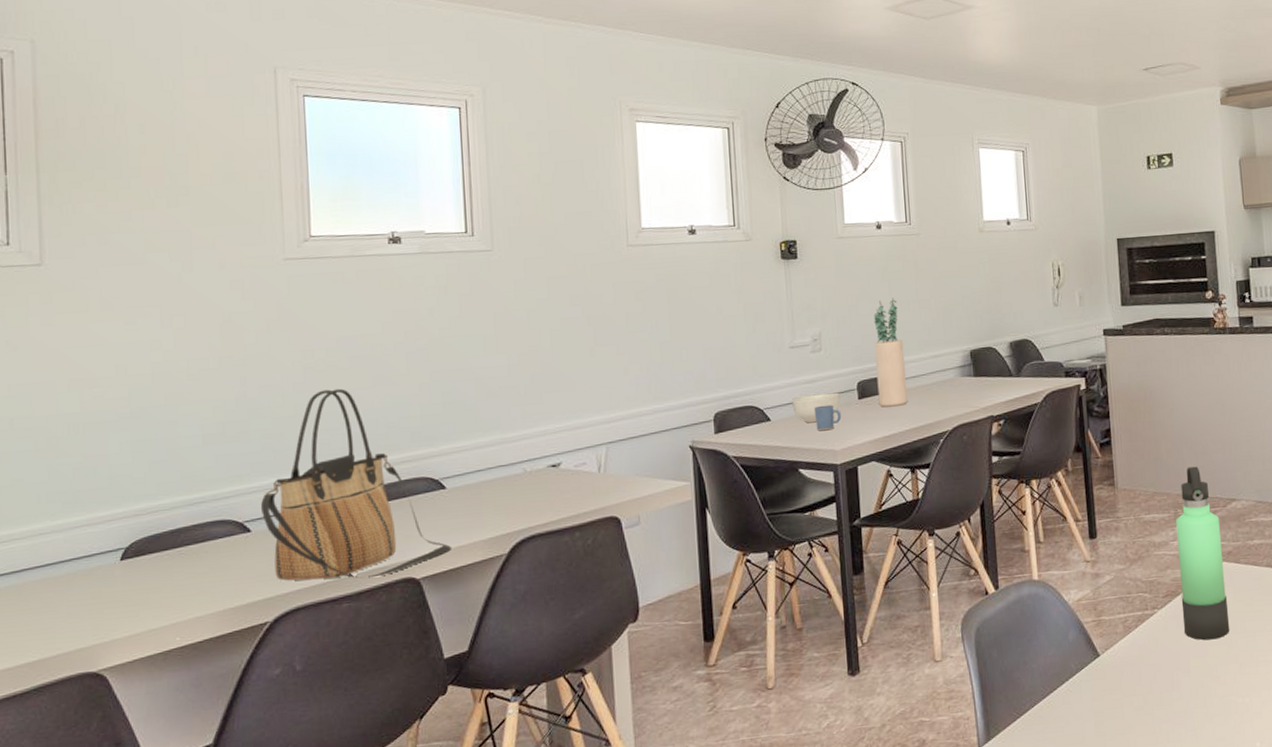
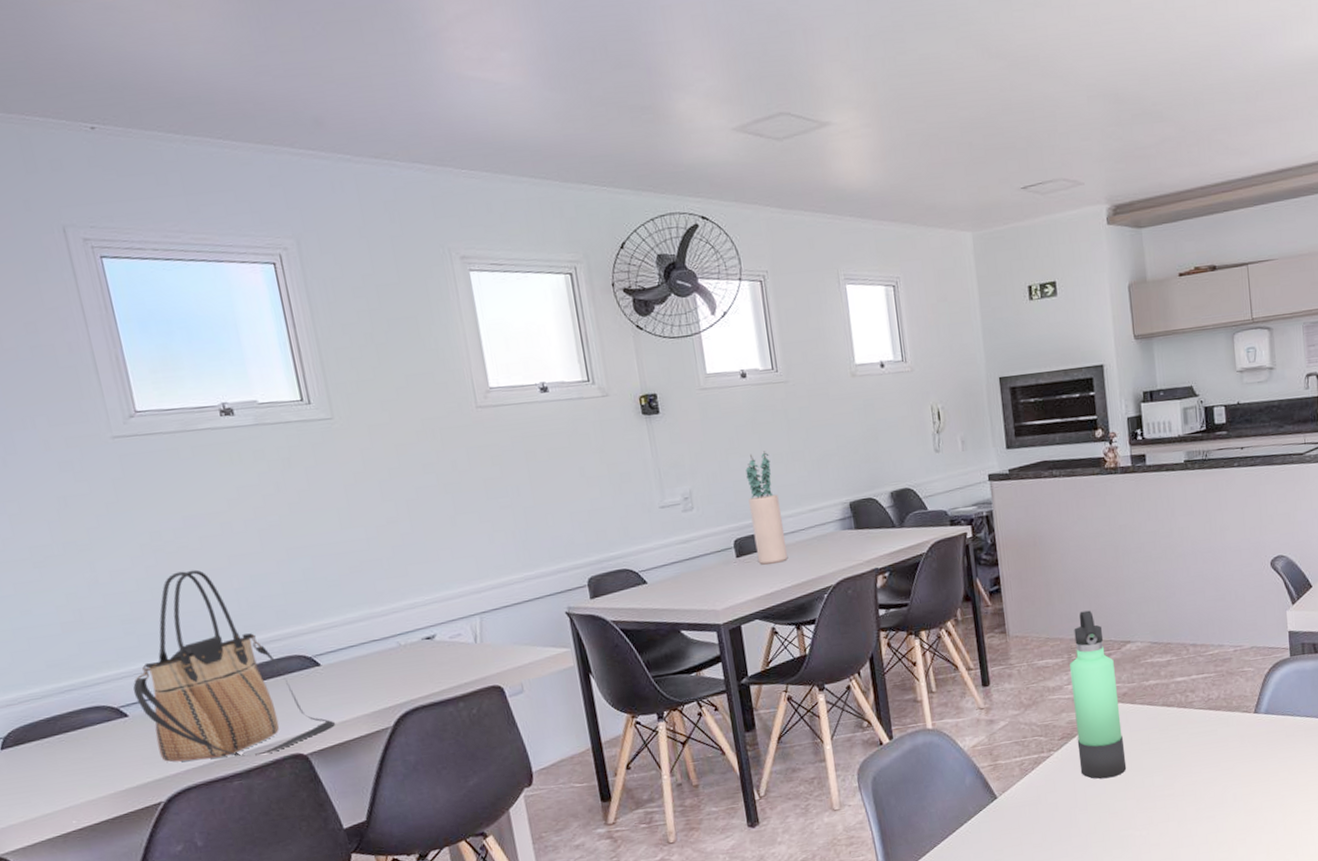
bowl: present [792,392,841,424] -> none [667,551,718,585]
mug: present [814,404,842,431] -> none [691,564,721,592]

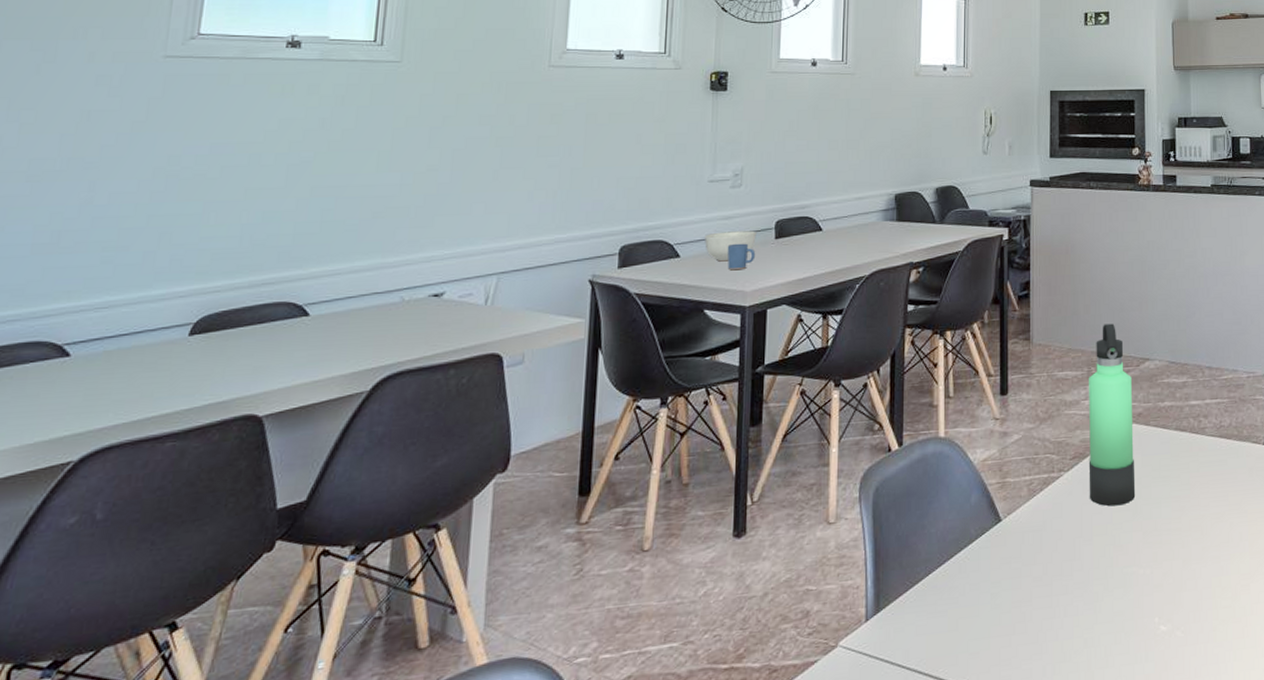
tote bag: present [133,569,335,763] -> none [86,200,305,415]
bowl: none [667,551,718,585] -> present [705,230,757,262]
mug: none [691,564,721,592] -> present [727,243,756,271]
vase: present [745,451,788,566] -> none [796,136,828,250]

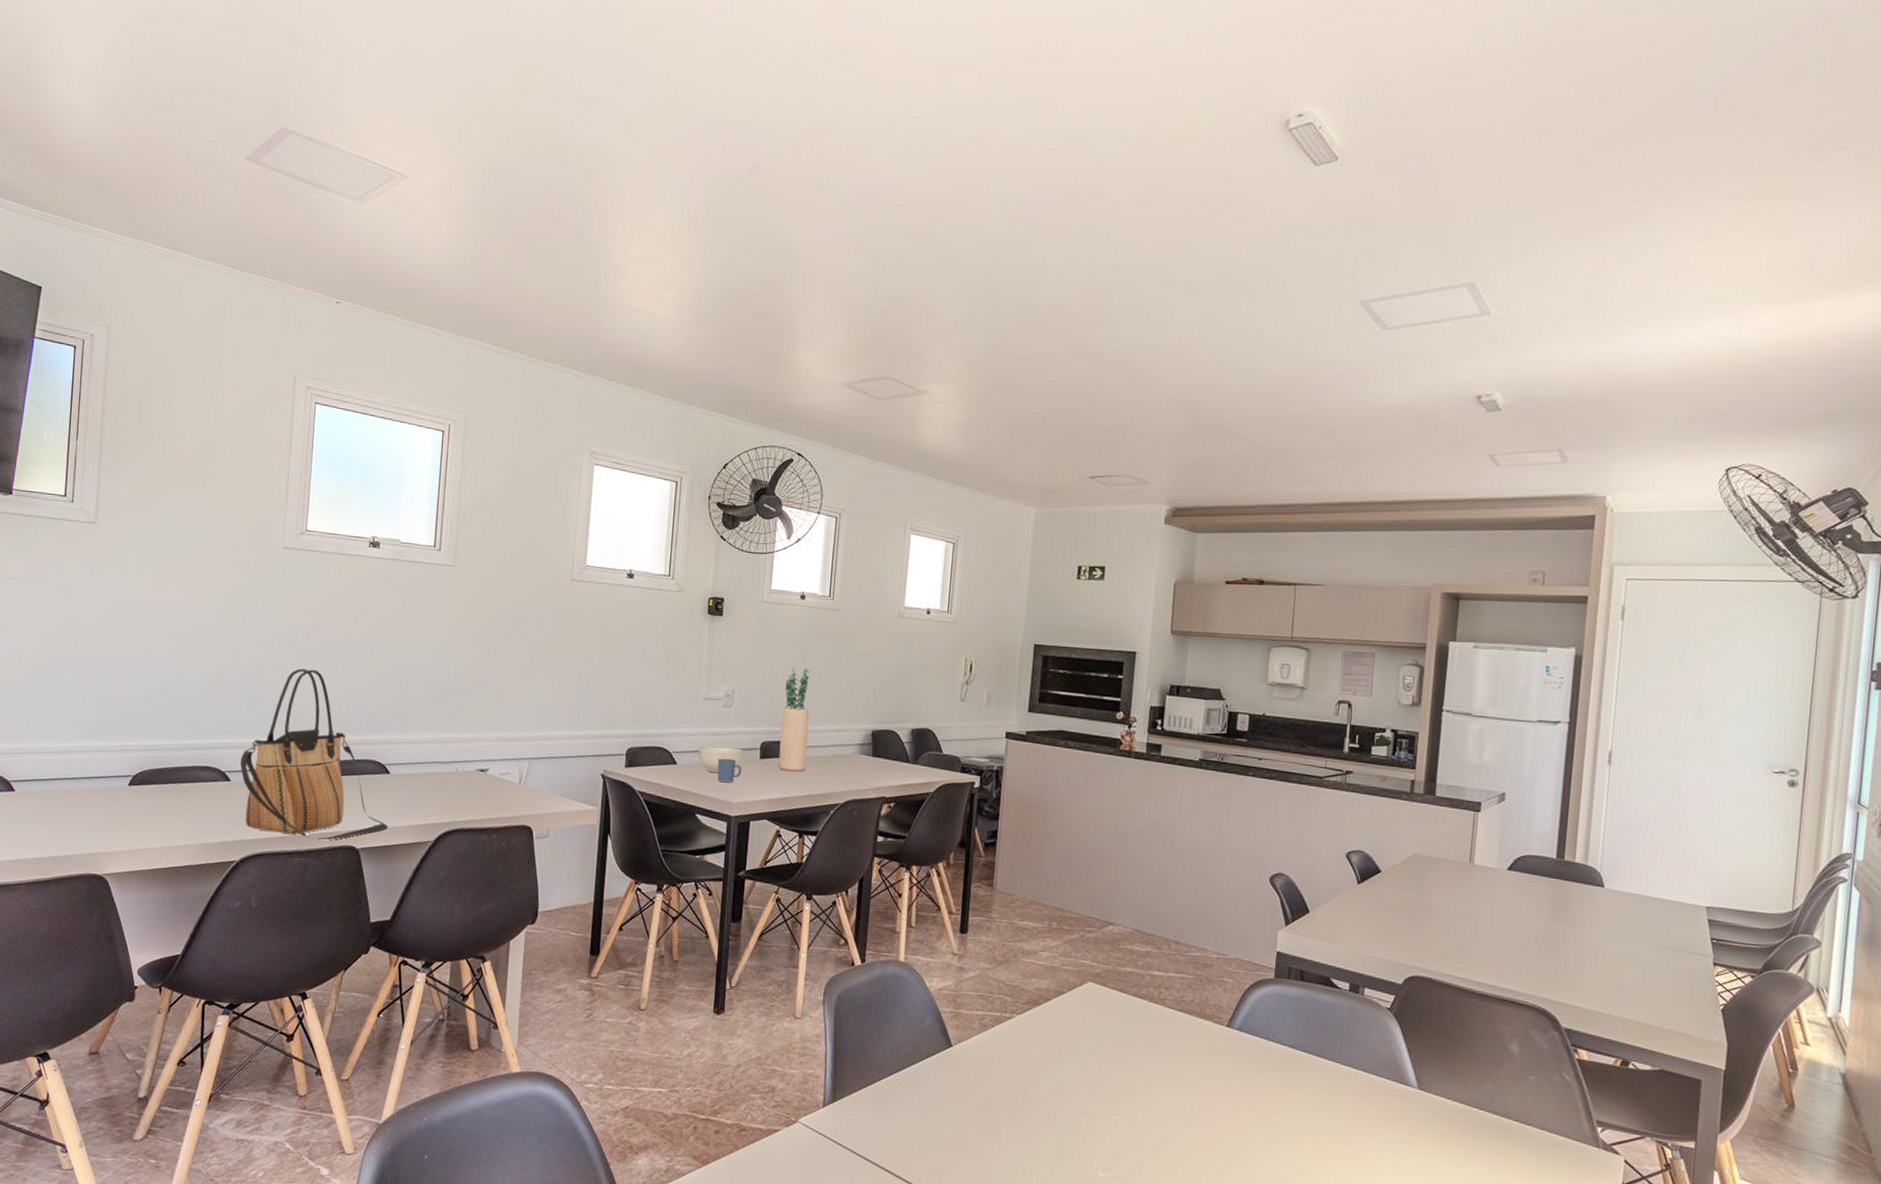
tote bag: none [86,200,305,415] -> present [240,668,388,841]
vase: none [796,136,828,250] -> present [778,667,810,773]
thermos bottle: present [1088,323,1136,506] -> none [1039,882,1093,1055]

